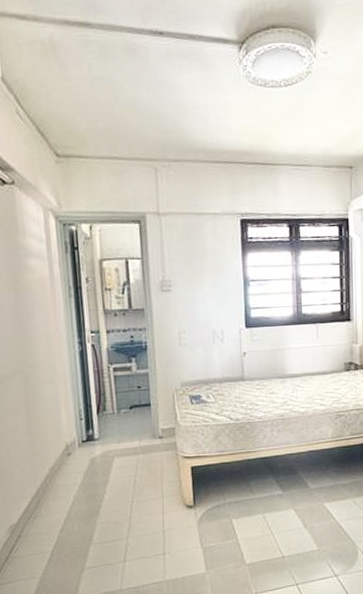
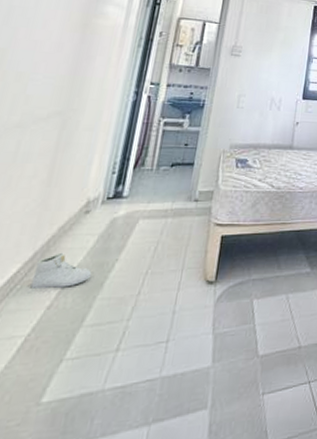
sneaker: none [41,488,88,517] -> present [30,252,92,288]

